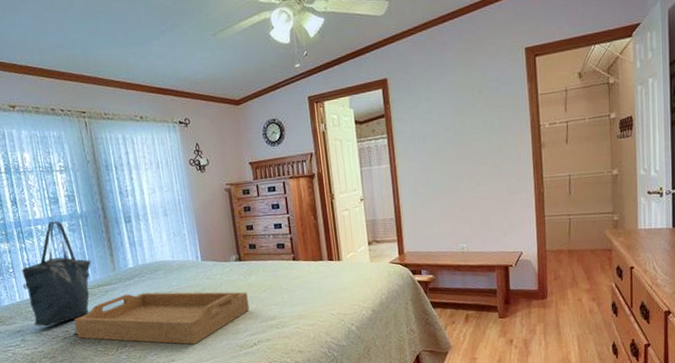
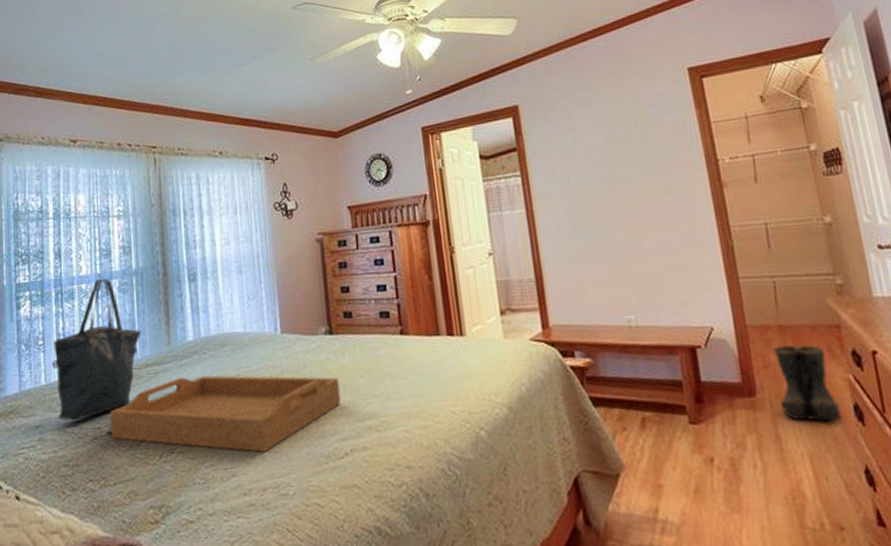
boots: none [562,263,603,315] -> present [772,344,842,422]

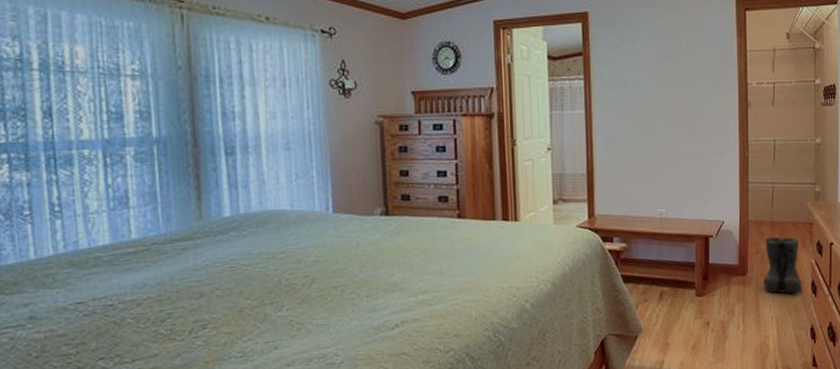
tote bag: present [51,278,142,421] -> none [43,144,166,298]
serving tray: present [109,375,341,452] -> none [124,252,394,326]

